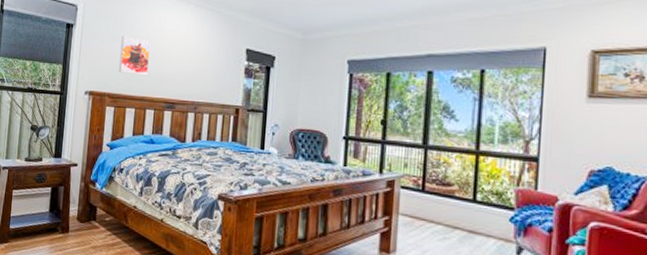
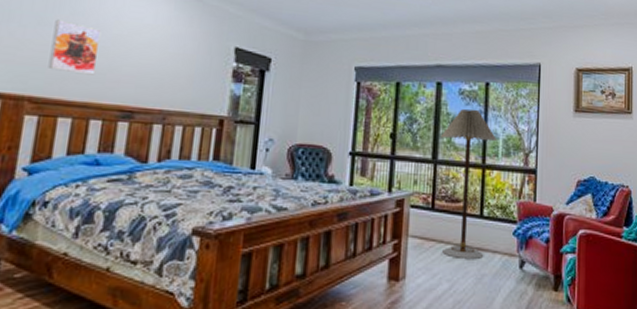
floor lamp: none [431,96,494,241] -> present [440,109,498,259]

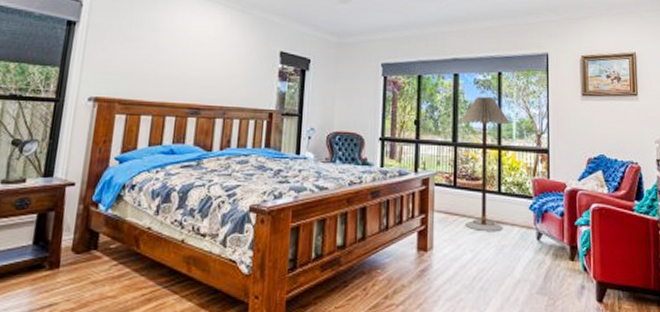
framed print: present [48,19,102,75] -> none [133,35,173,80]

